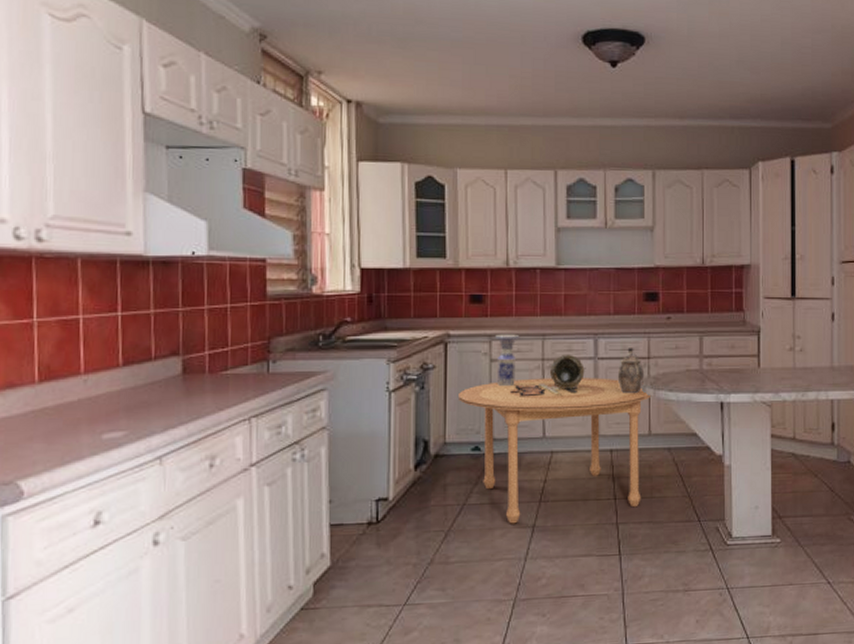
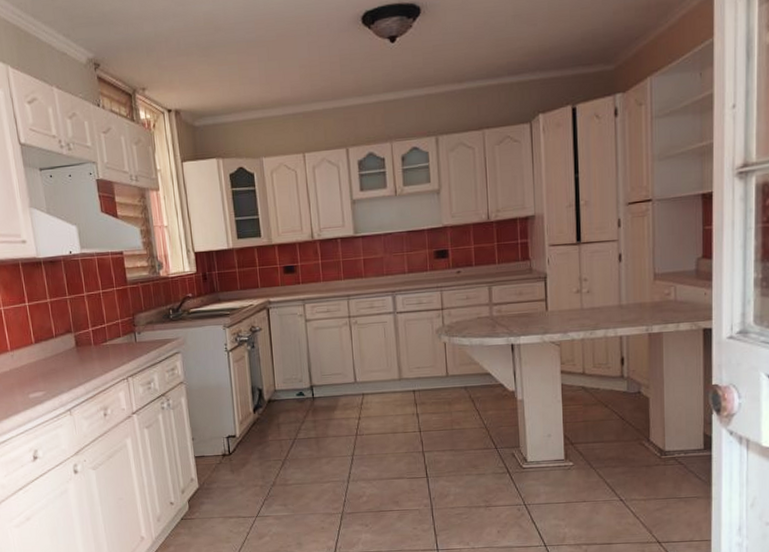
dining table: present [459,378,653,524] -> none [282,329,448,454]
vase: present [495,334,520,386] -> none [308,297,329,342]
decorative bowl: present [549,354,585,389] -> none [355,310,386,341]
decorative jar: present [617,346,645,394] -> none [415,300,440,342]

